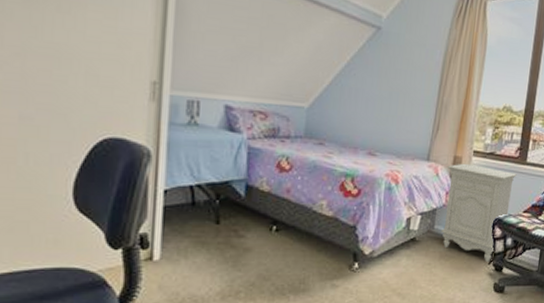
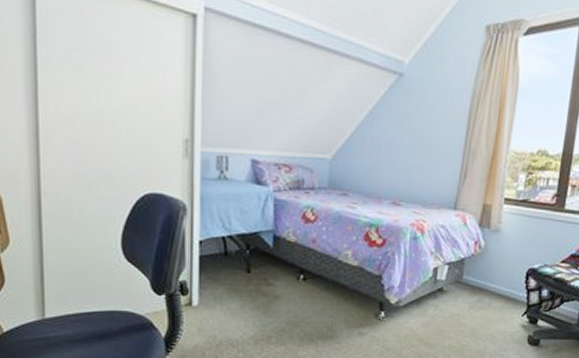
nightstand: present [440,163,517,262] -> none [469,211,553,314]

